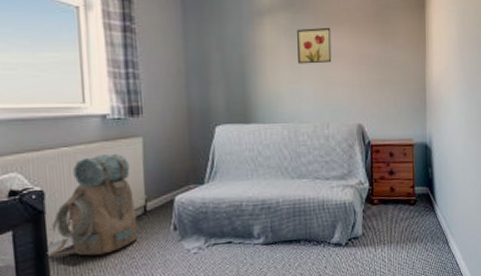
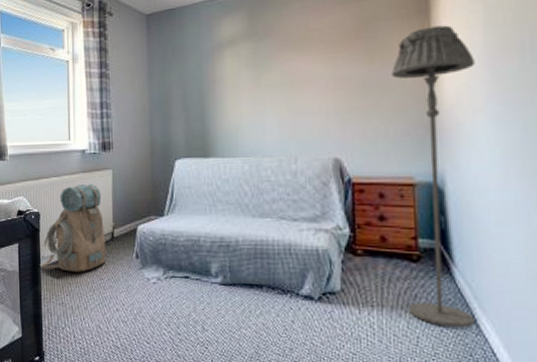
wall art: present [297,27,332,64] -> none [260,51,300,94]
floor lamp: none [399,19,452,252] -> present [390,25,475,328]

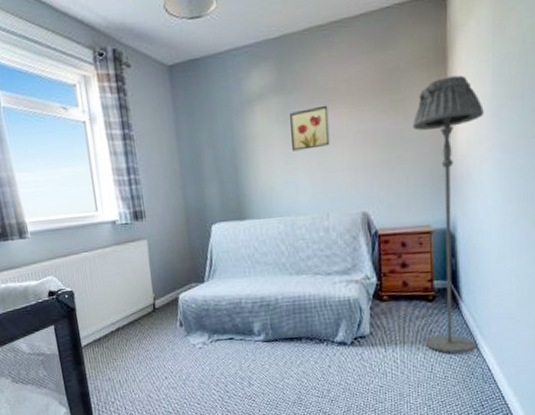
backpack: present [39,183,106,272] -> none [80,255,150,348]
wall art: none [260,51,300,94] -> present [290,105,330,151]

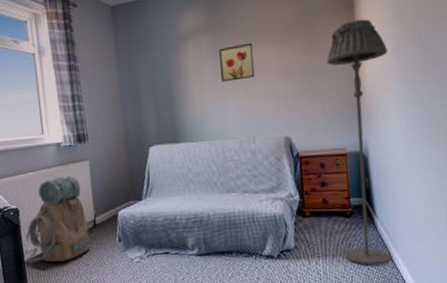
backpack: none [80,255,150,348] -> present [23,175,90,262]

